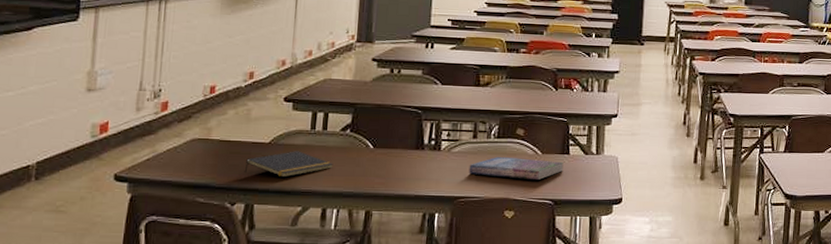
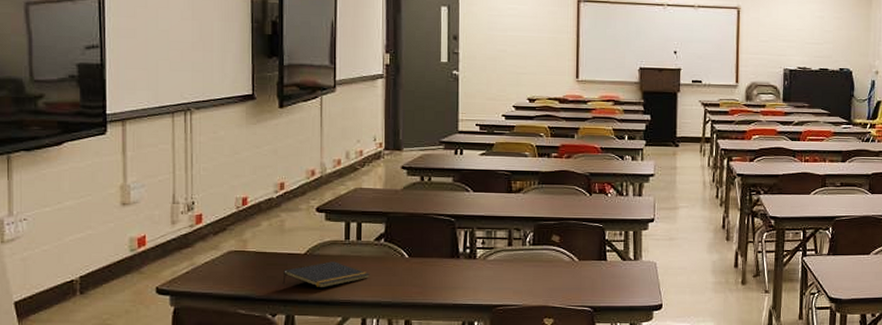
book: present [469,156,564,181] -> none [506,264,601,288]

